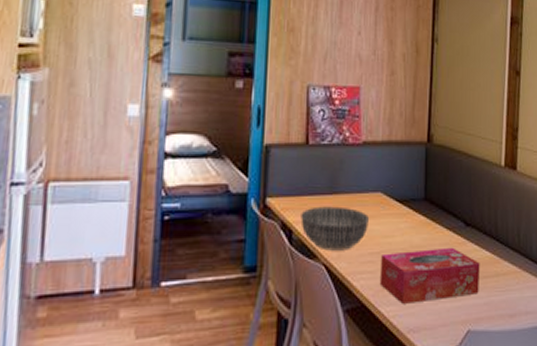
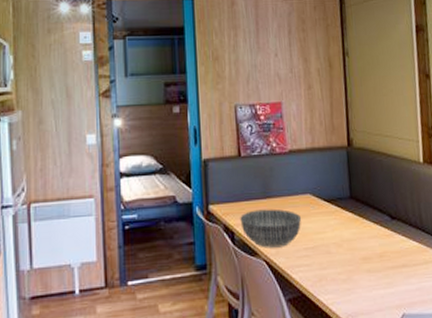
tissue box: present [379,247,480,304] -> none [315,239,410,292]

